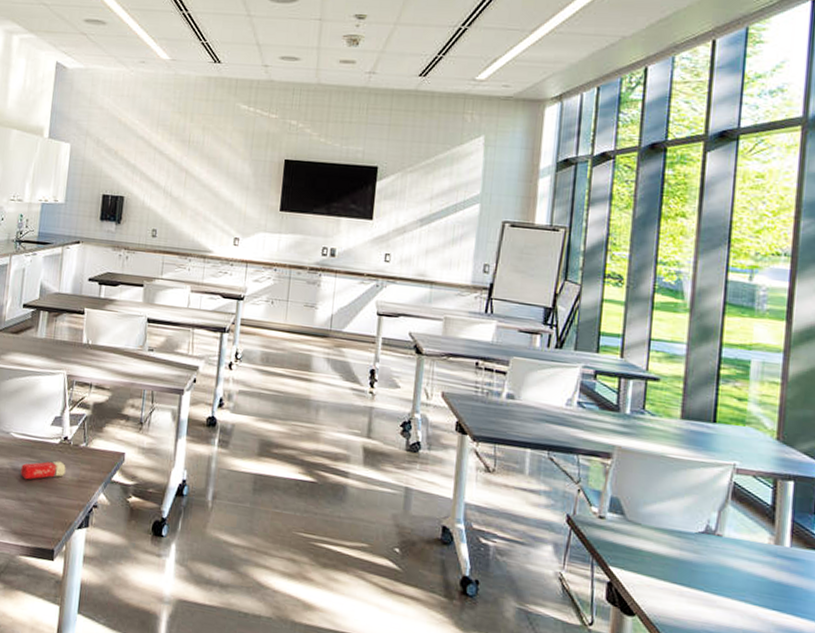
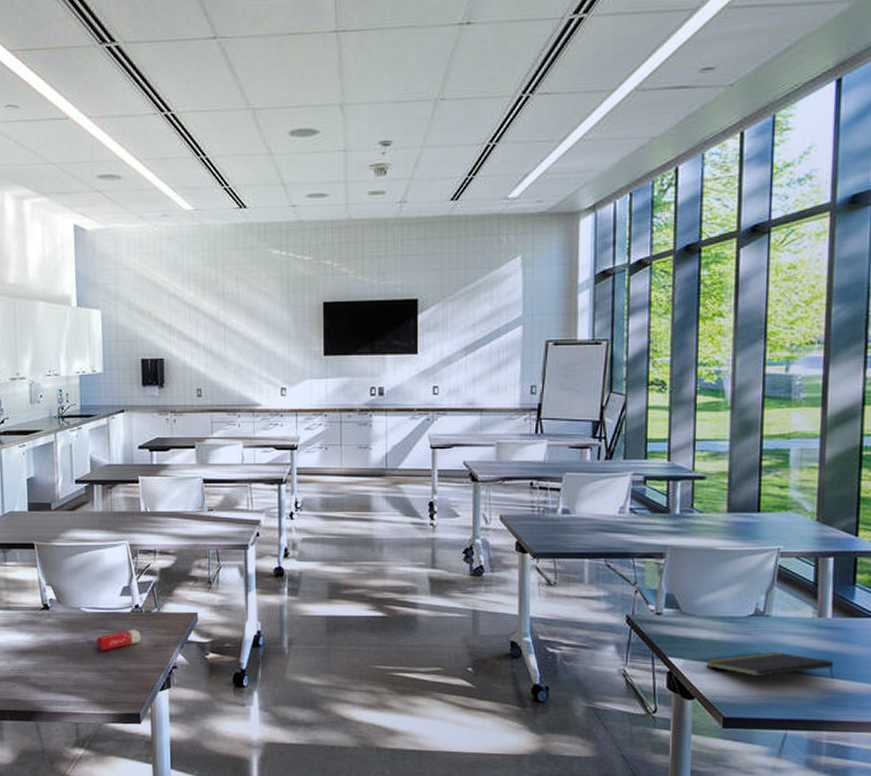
notepad: none [649,574,791,615] -> present [705,652,835,679]

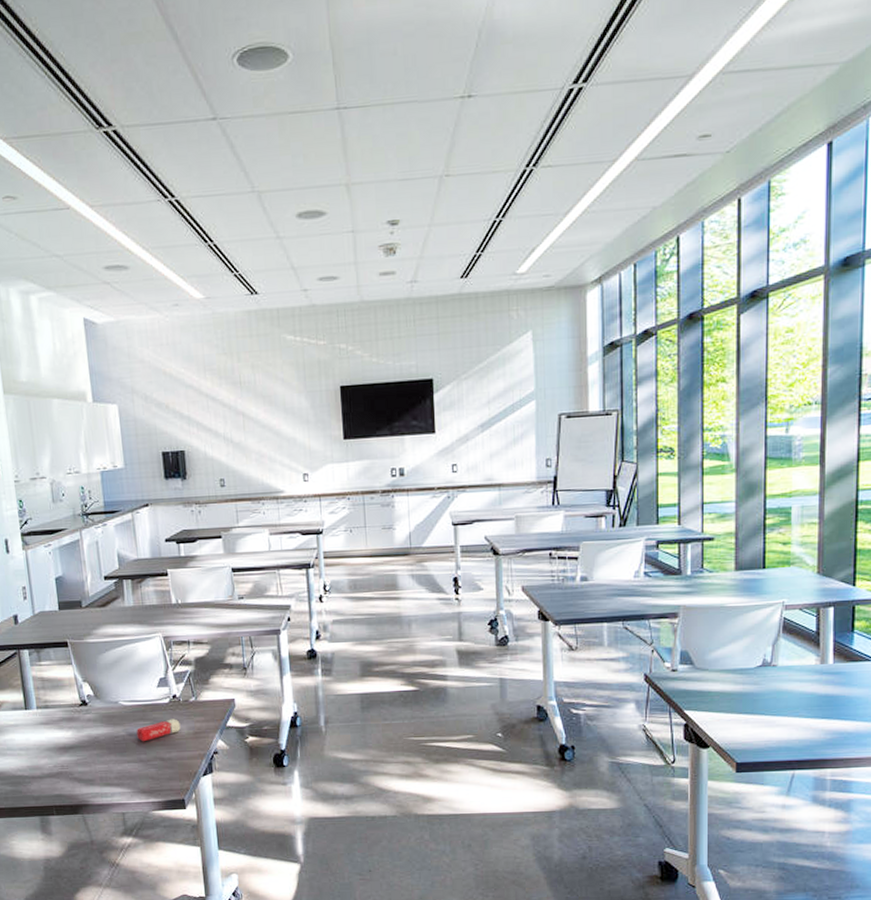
notepad: present [705,652,835,679] -> none [718,699,836,724]

